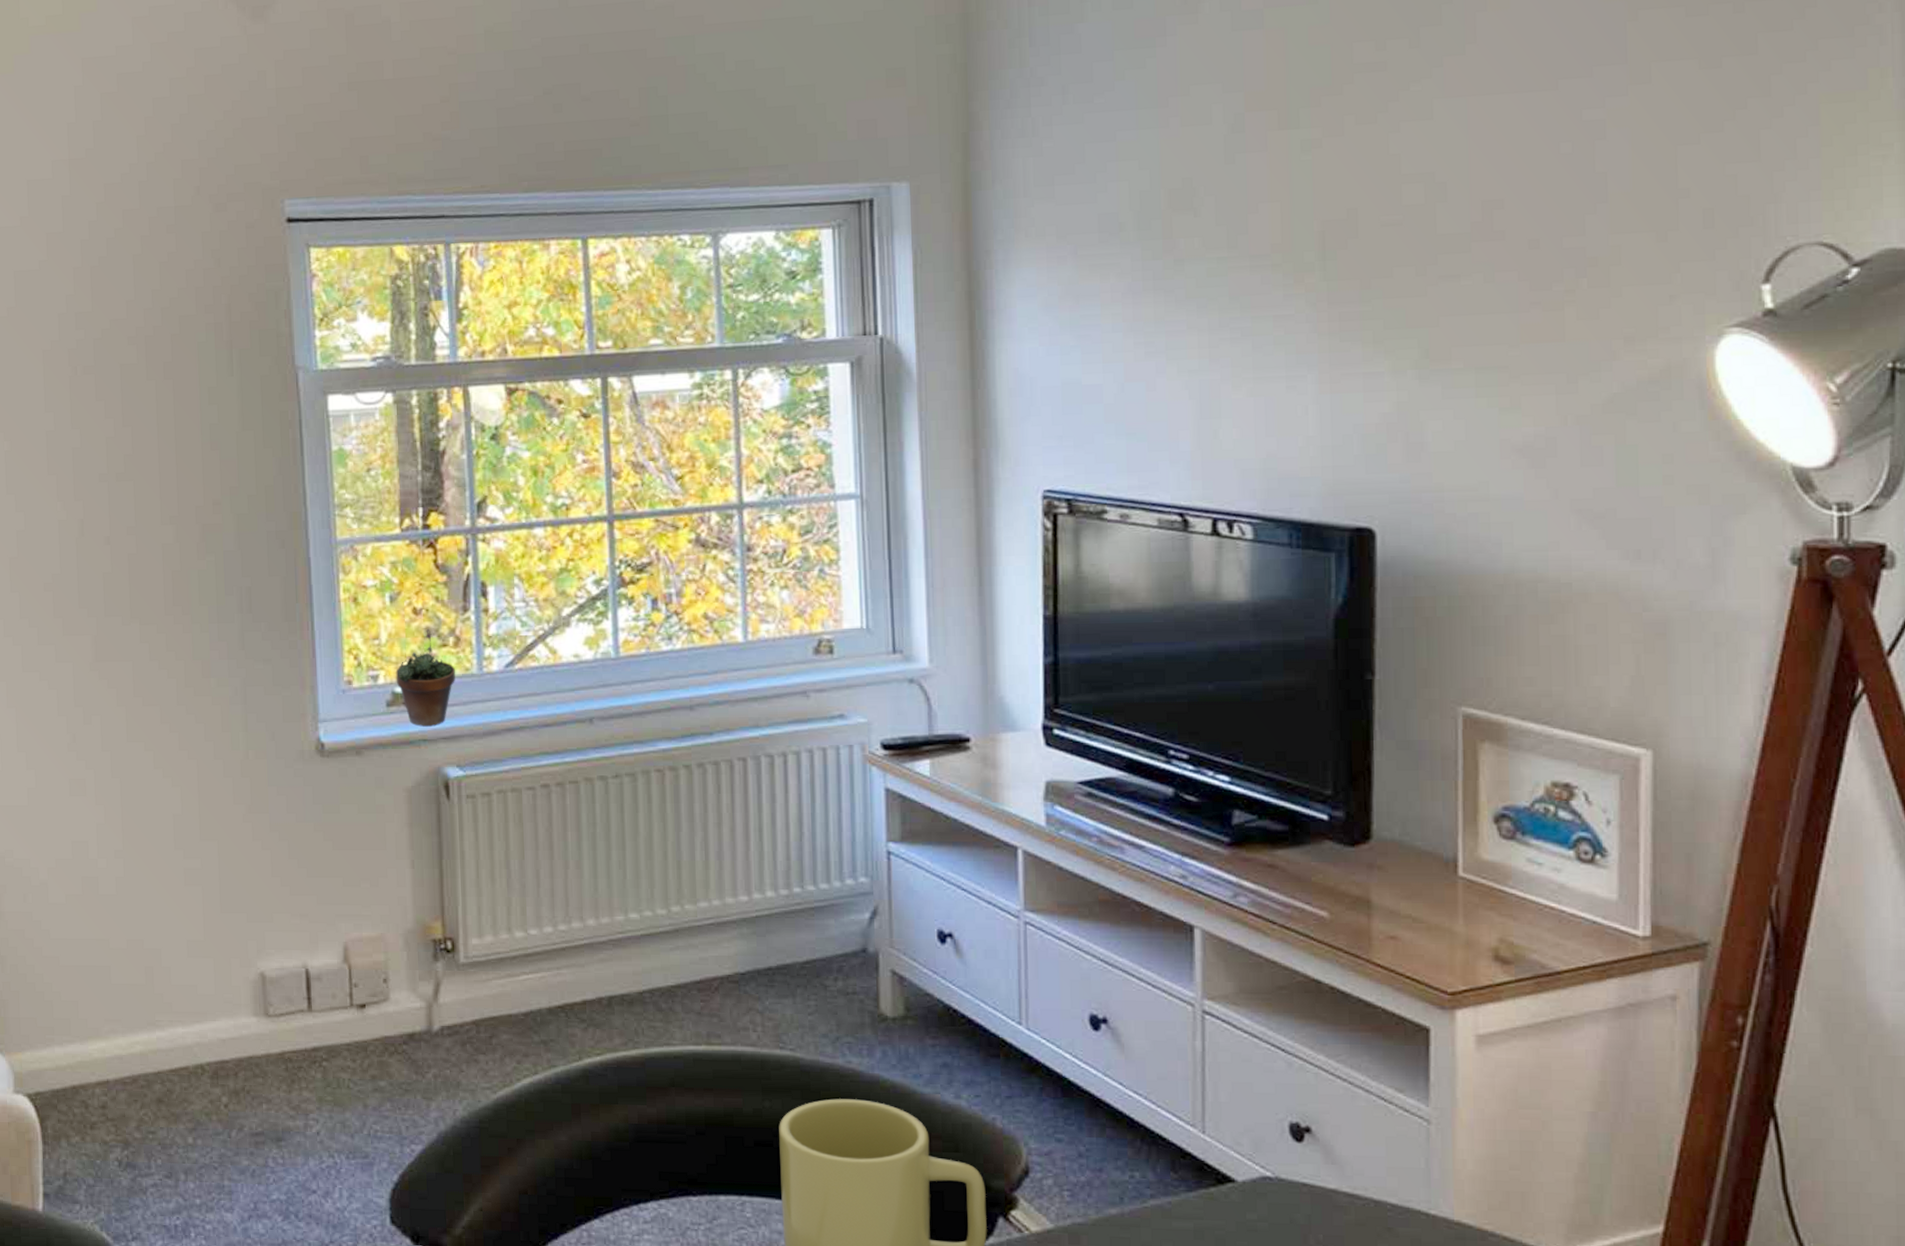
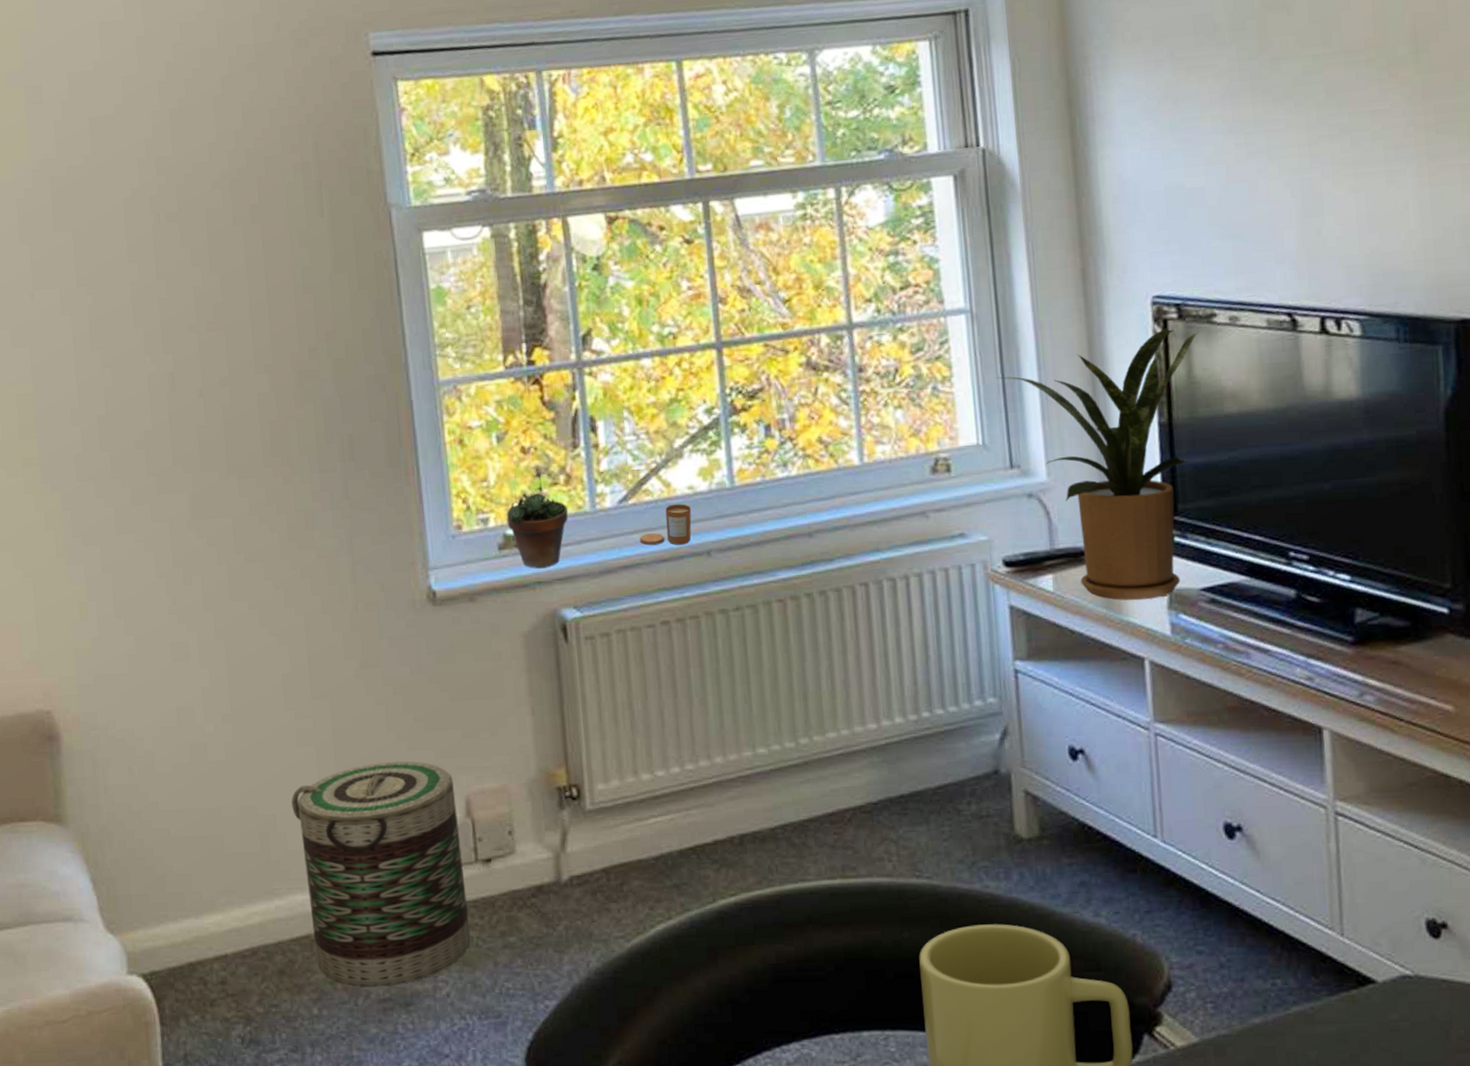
basket: none [177,905,343,1121] -> present [291,761,471,987]
candle: none [523,671,576,712] -> present [639,504,692,546]
house plant: none [883,521,1089,790] -> present [996,327,1199,601]

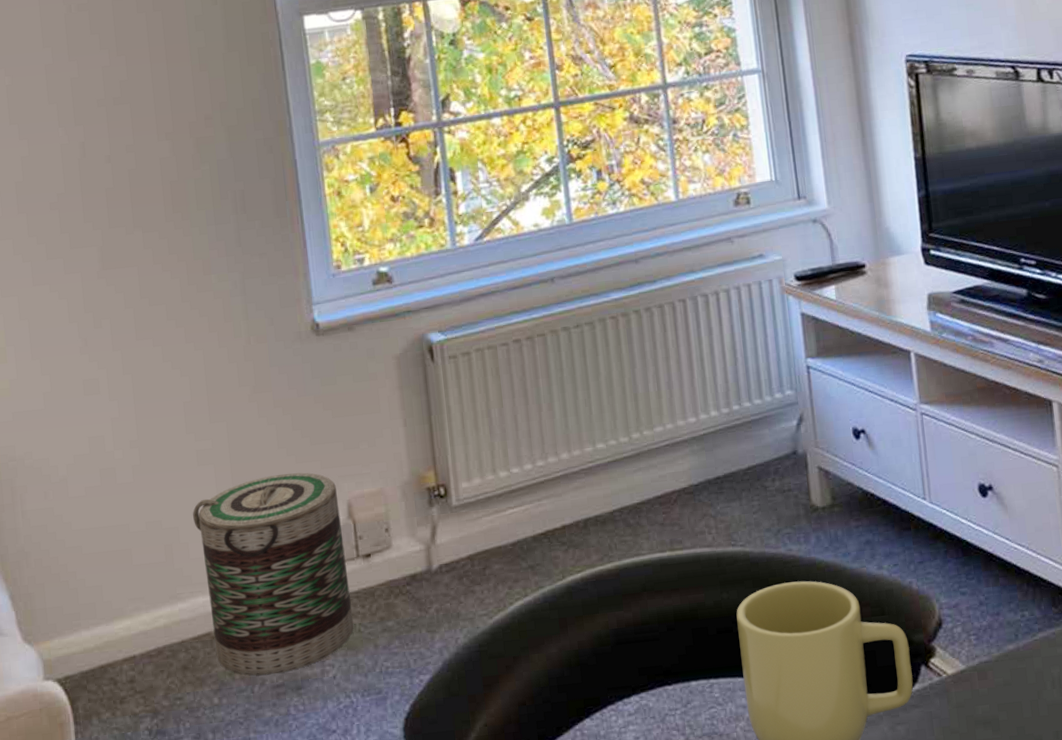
succulent plant: present [506,467,569,570] -> none [379,213,433,301]
candle: present [639,504,692,546] -> none [493,239,538,276]
house plant: present [996,327,1199,601] -> none [785,80,944,305]

